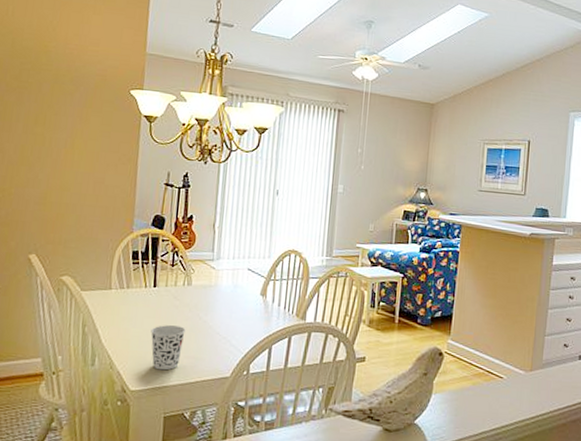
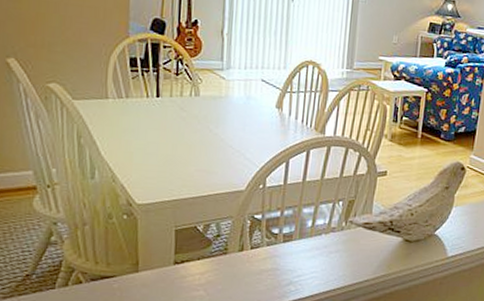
cup: present [151,325,186,371] -> none [156,137,195,184]

